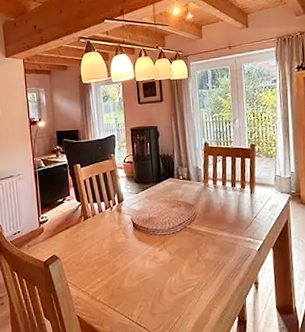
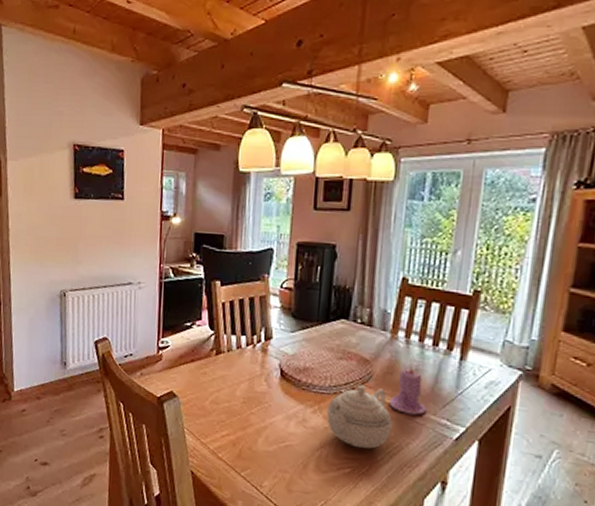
teapot: none [170,223,216,271] -> present [326,384,392,449]
candle: none [210,204,236,239] -> present [388,366,427,415]

